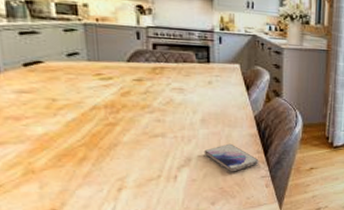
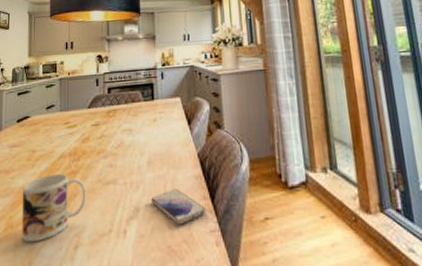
mug: none [42,124,129,186] -> present [22,174,86,243]

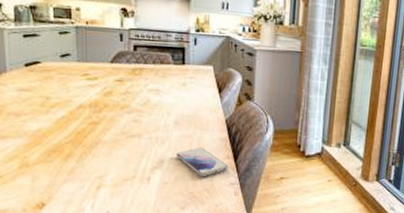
mug: present [22,174,86,243] -> none [36,122,109,181]

